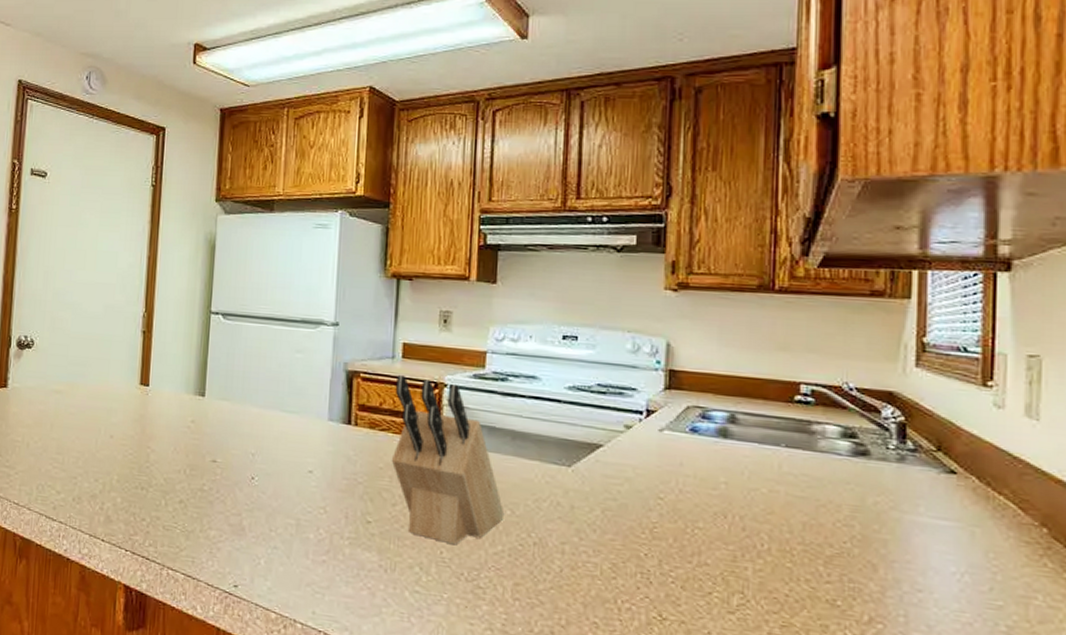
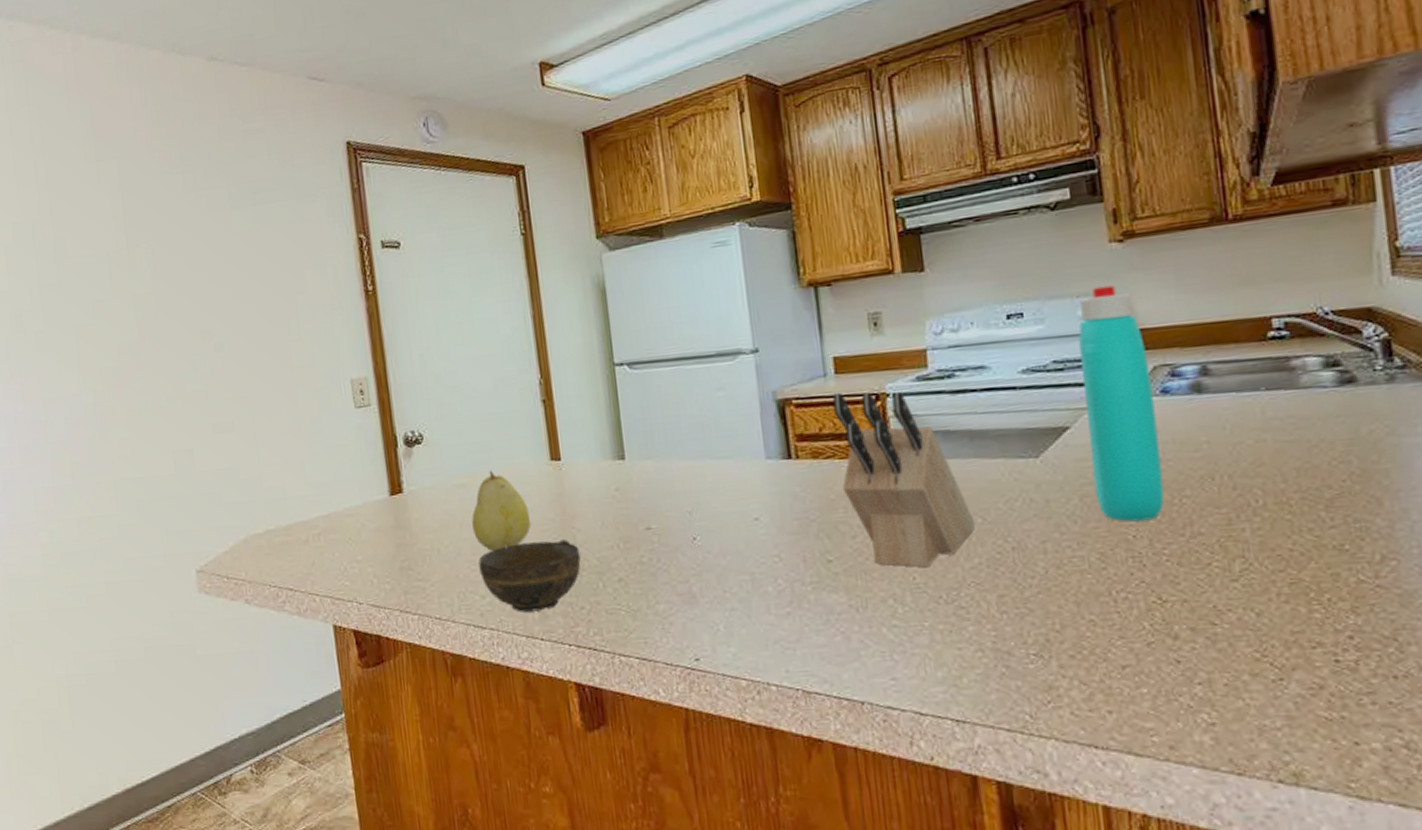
fruit: none [60,384,113,455] -> present [471,471,531,552]
cup: none [60,451,151,515] -> present [478,538,581,612]
bottle: none [616,326,684,543] -> present [1078,285,1165,522]

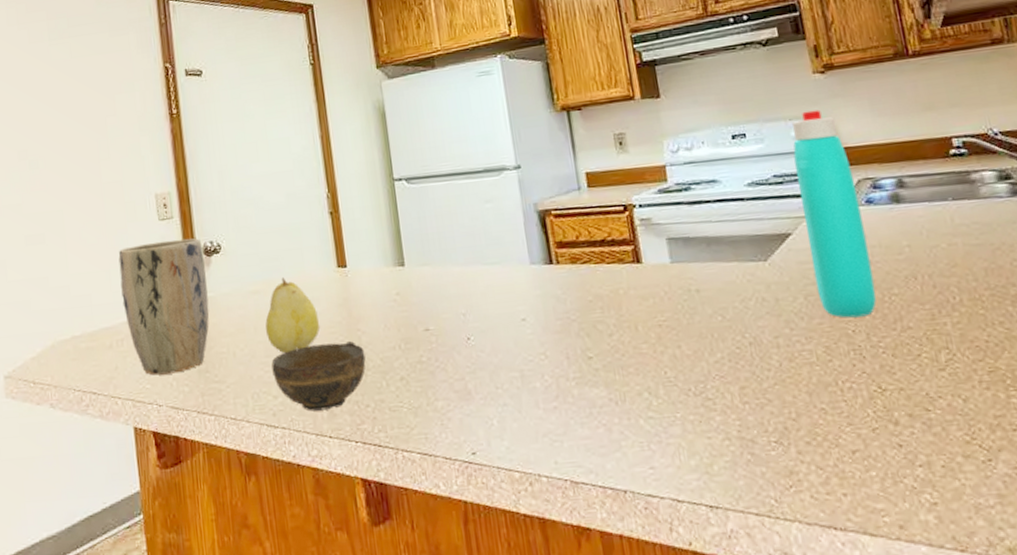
plant pot: none [312,427,412,572] -> present [118,238,210,376]
knife block: present [832,392,976,568] -> none [586,203,717,363]

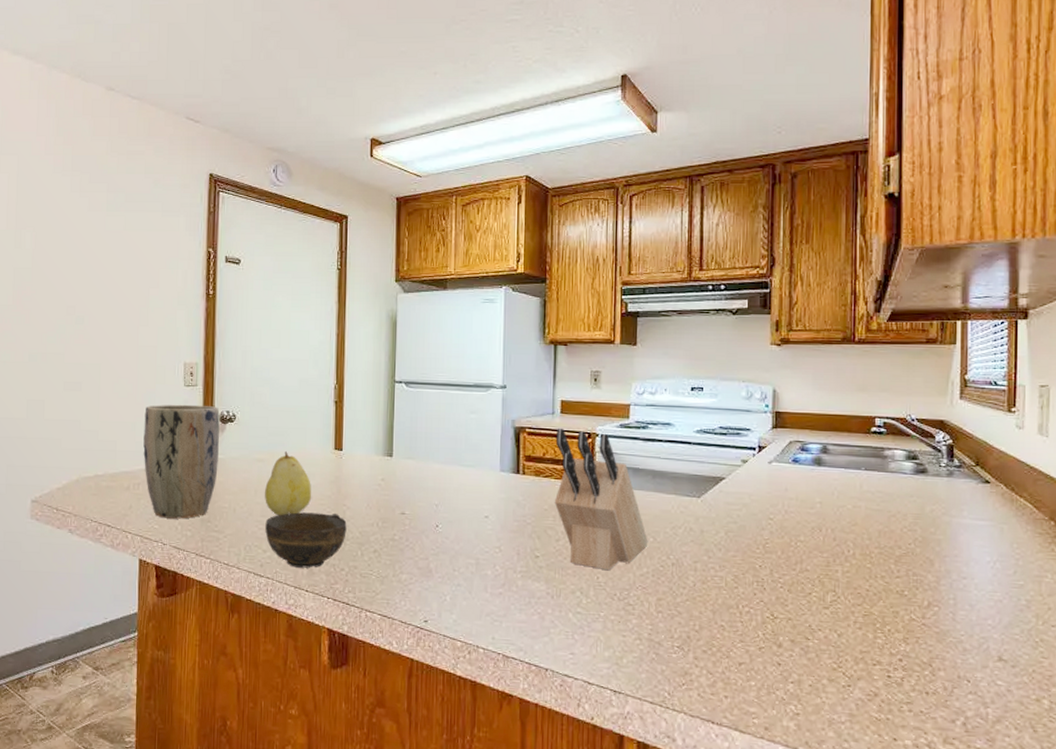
knife block: none [586,203,717,363] -> present [554,428,648,571]
bottle: present [792,110,877,318] -> none [737,376,787,556]

